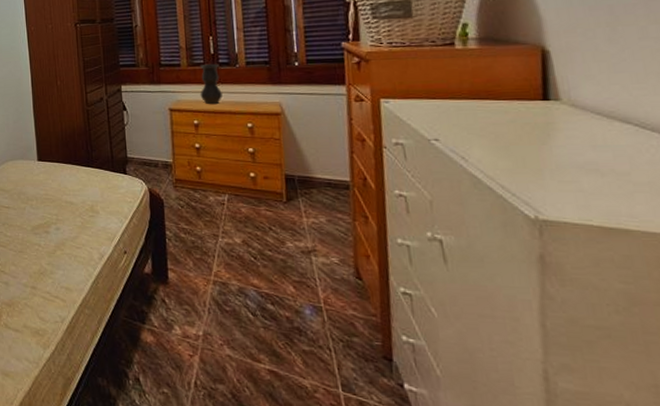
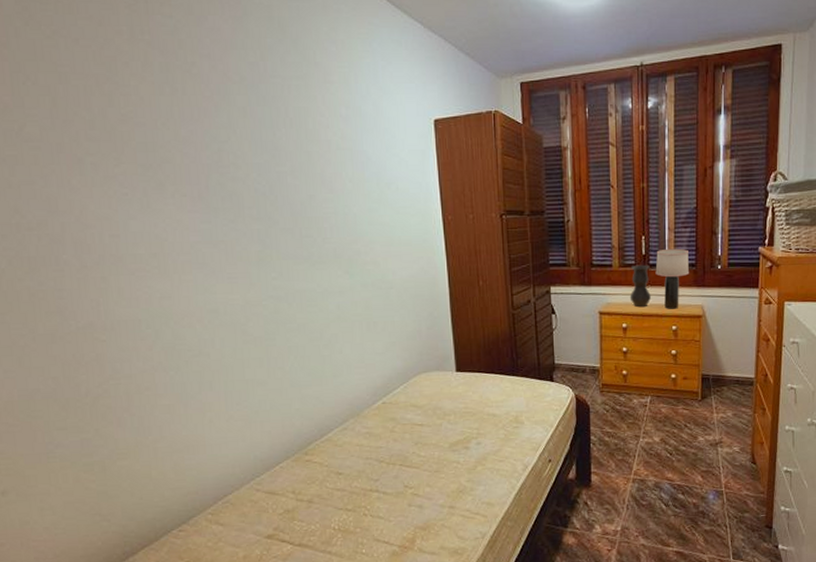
table lamp: none [225,47,263,107] -> present [655,248,690,309]

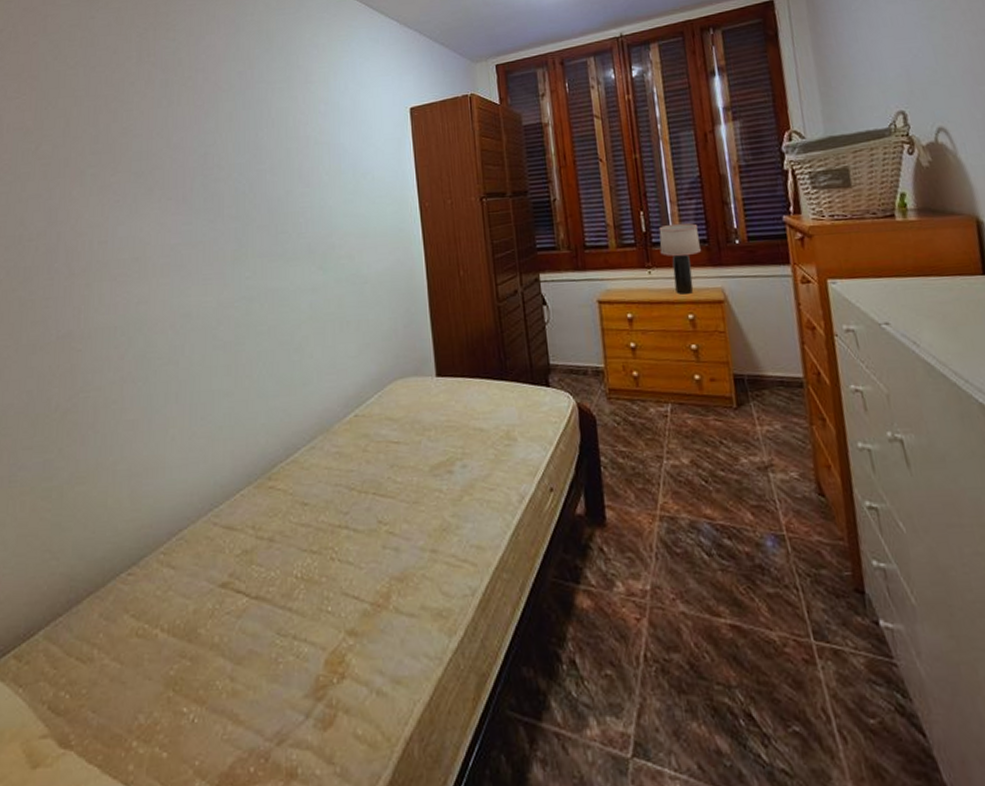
vase: present [629,264,651,308] -> none [631,243,658,294]

